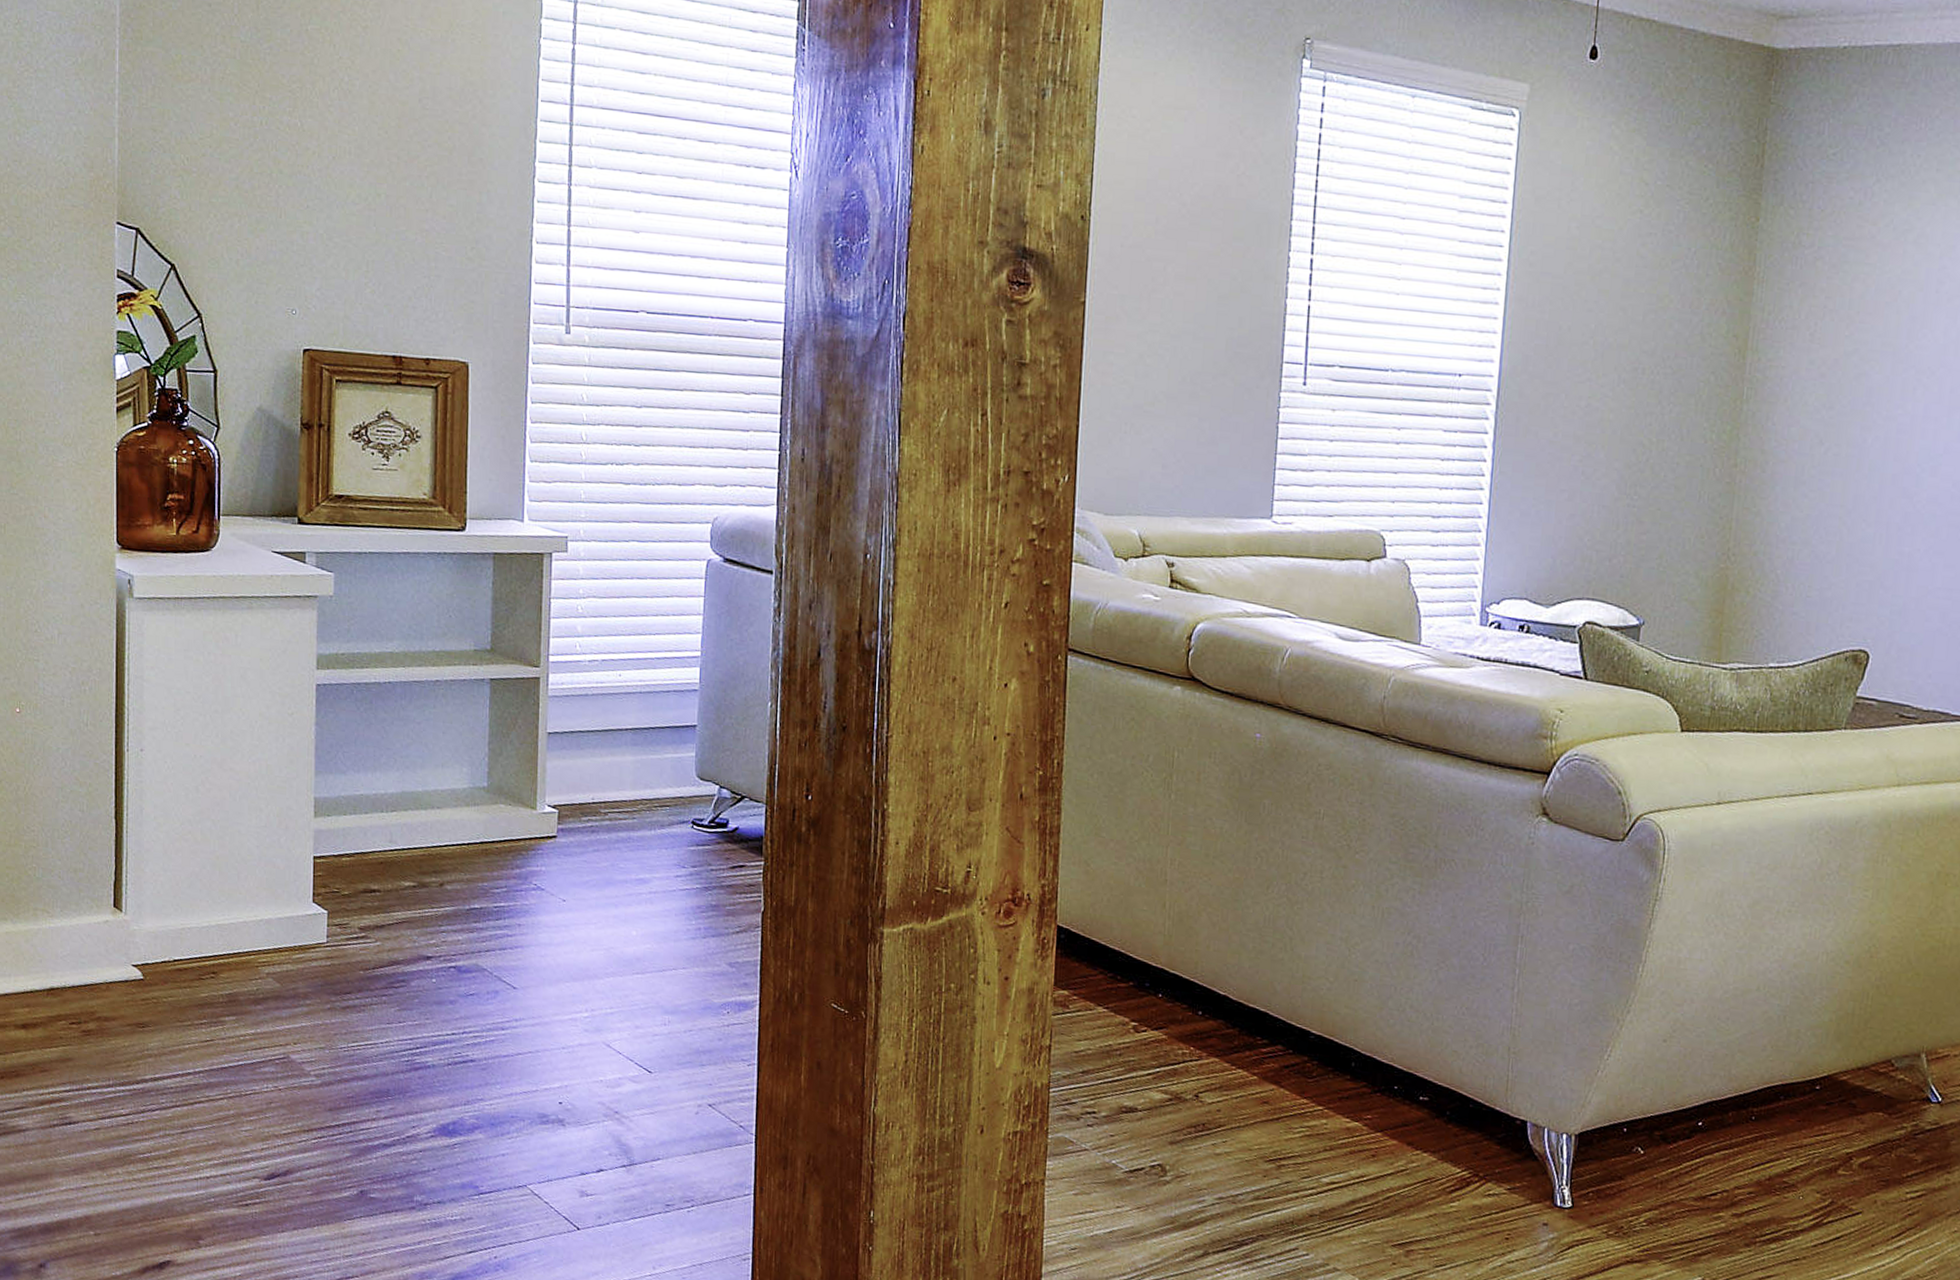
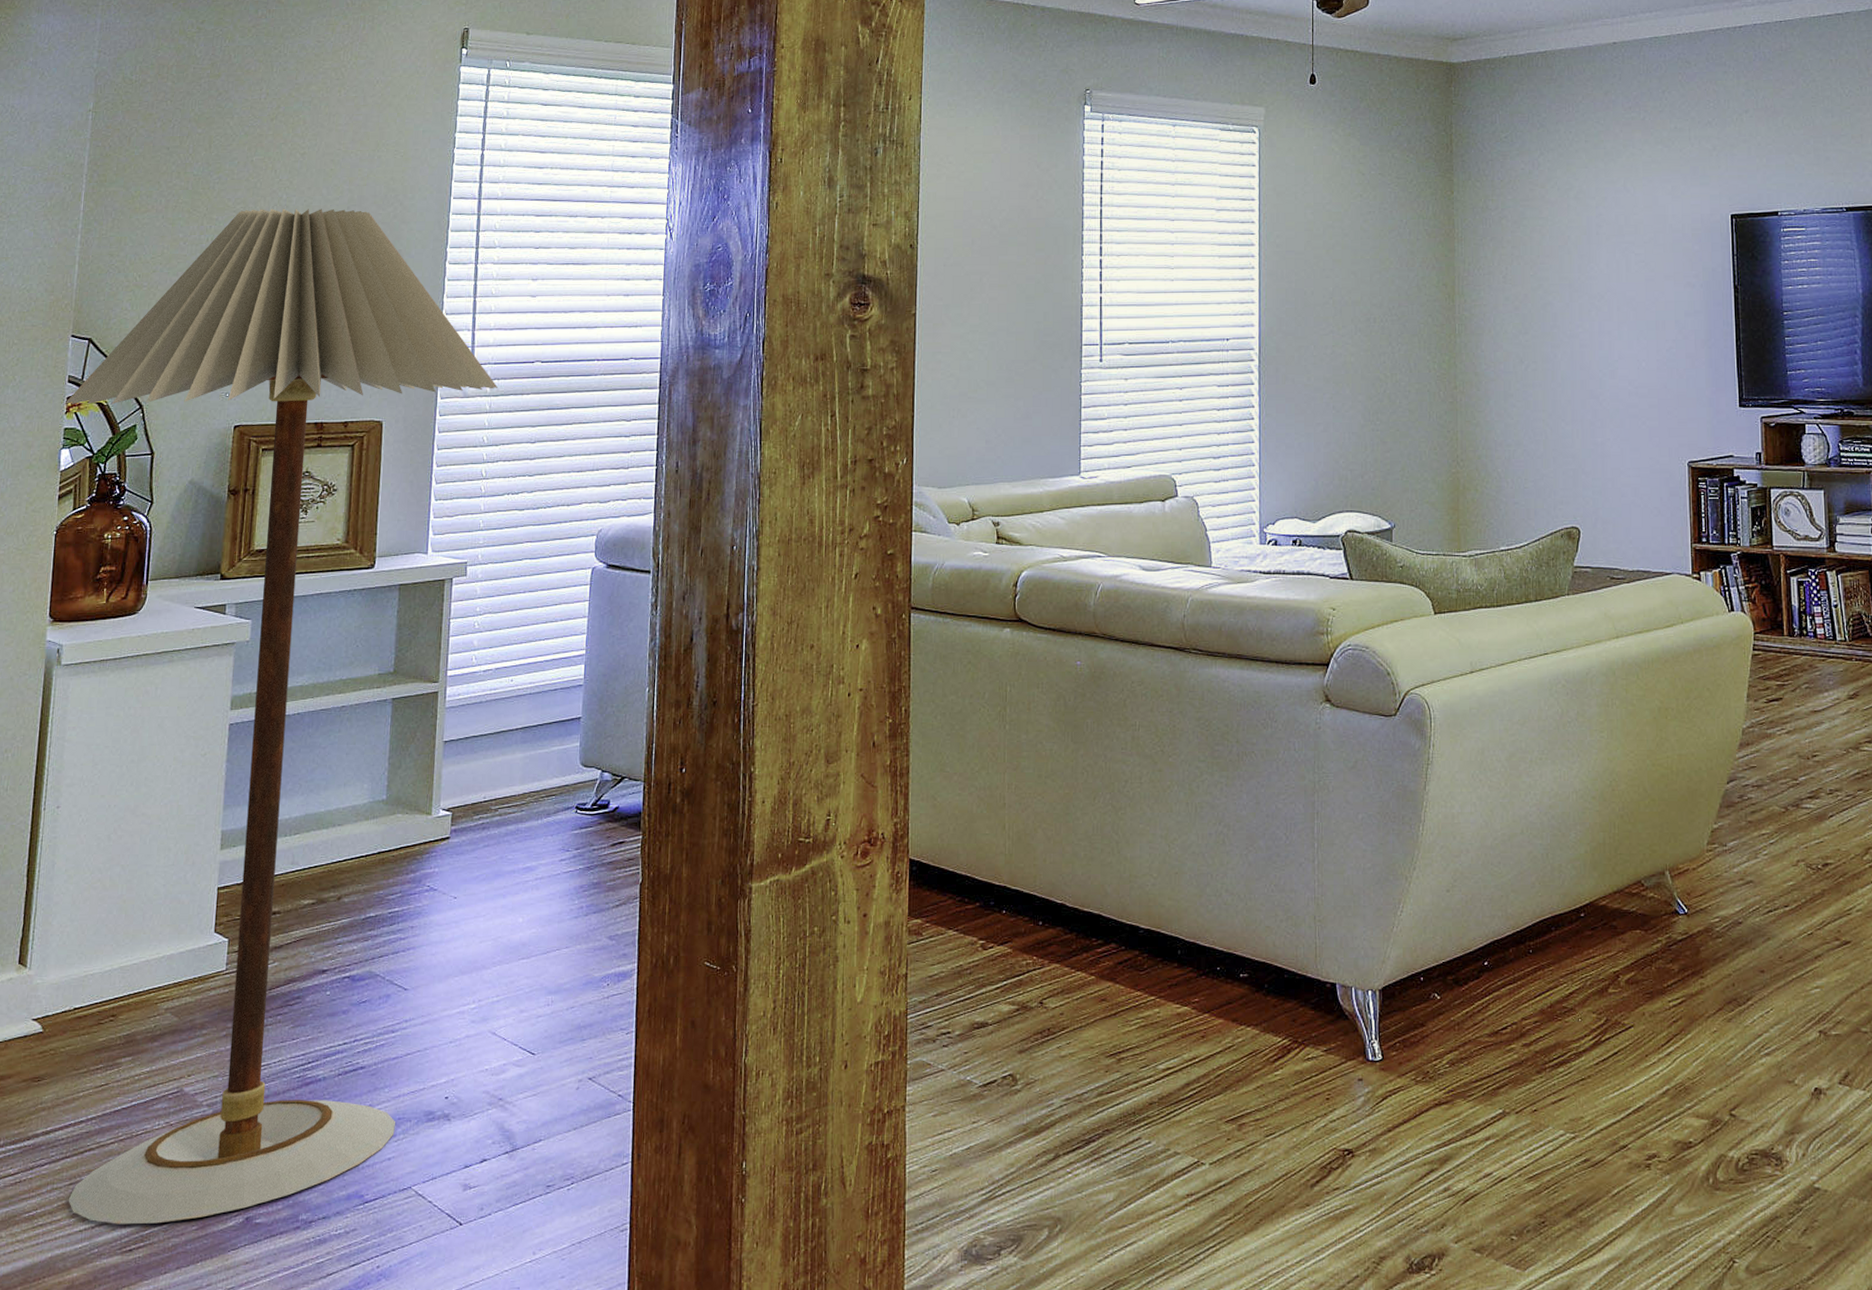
floor lamp: none [115,90,598,1185] -> present [64,208,499,1225]

